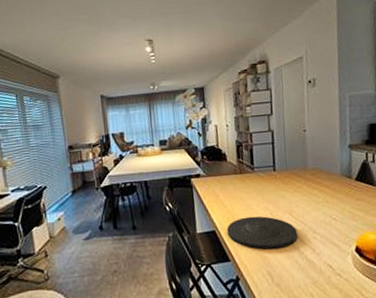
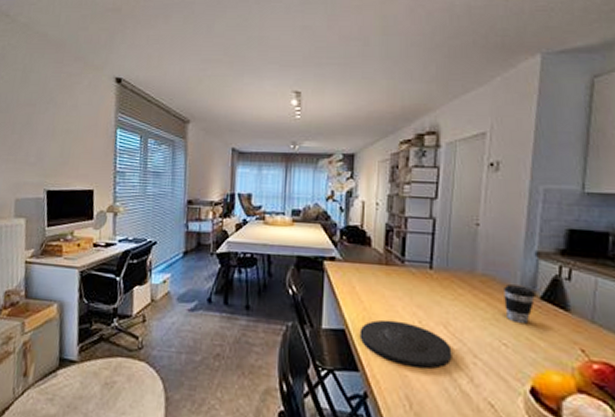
coffee cup: none [329,172,352,202] -> present [504,284,535,324]

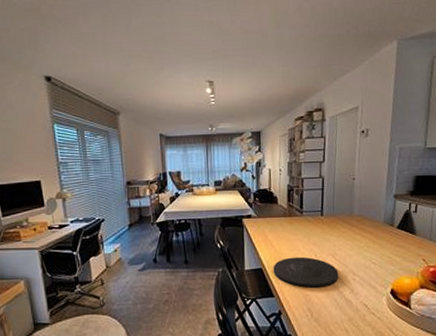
coffee cup: present [504,284,535,324] -> none [373,220,393,248]

